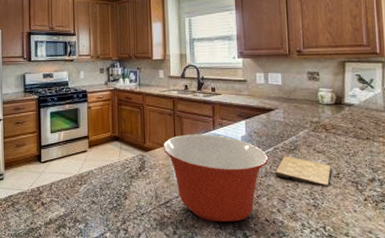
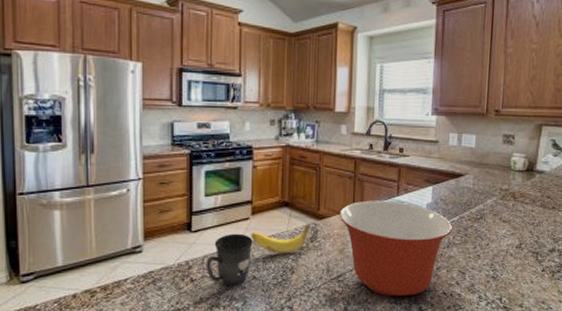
mug: none [53,164,91,210] -> present [206,233,253,286]
banana: none [89,154,139,182] -> present [250,223,311,254]
cutting board: present [274,156,332,187] -> none [457,225,515,258]

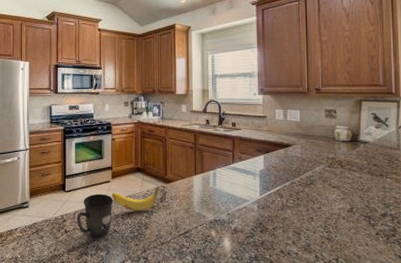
mixing bowl: present [339,200,453,297] -> none [184,167,286,253]

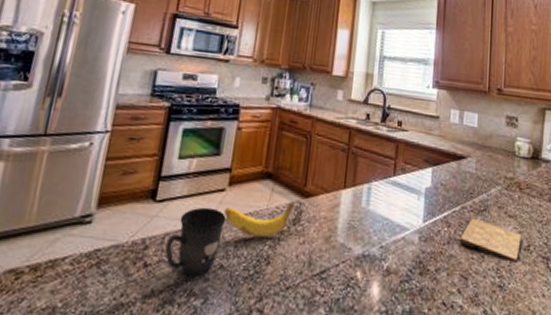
cutting board: none [291,190,346,221] -> present [459,218,522,263]

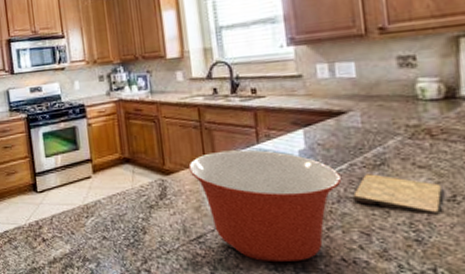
mug: present [165,207,227,277] -> none [54,192,99,247]
banana: present [224,200,295,239] -> none [94,179,158,213]
mixing bowl: none [328,178,454,305] -> present [188,150,342,263]

